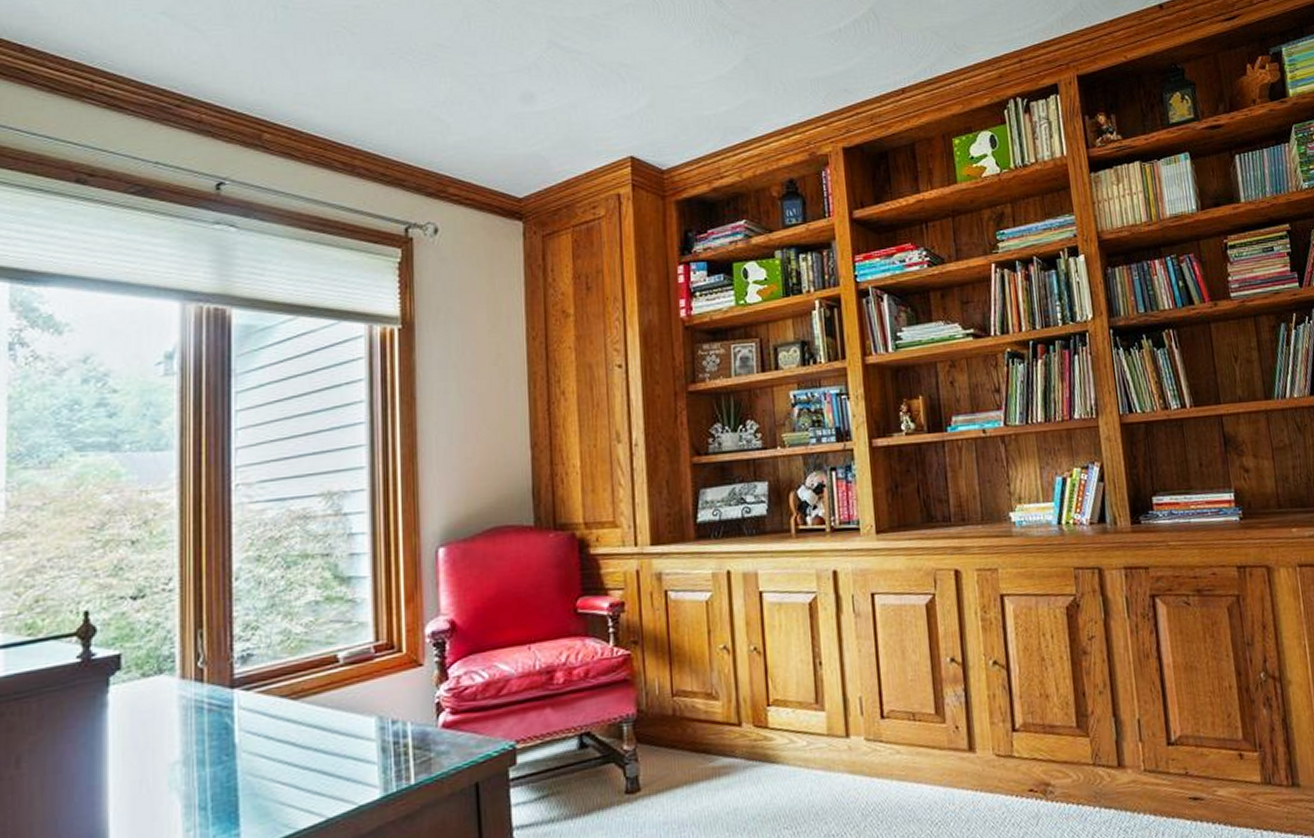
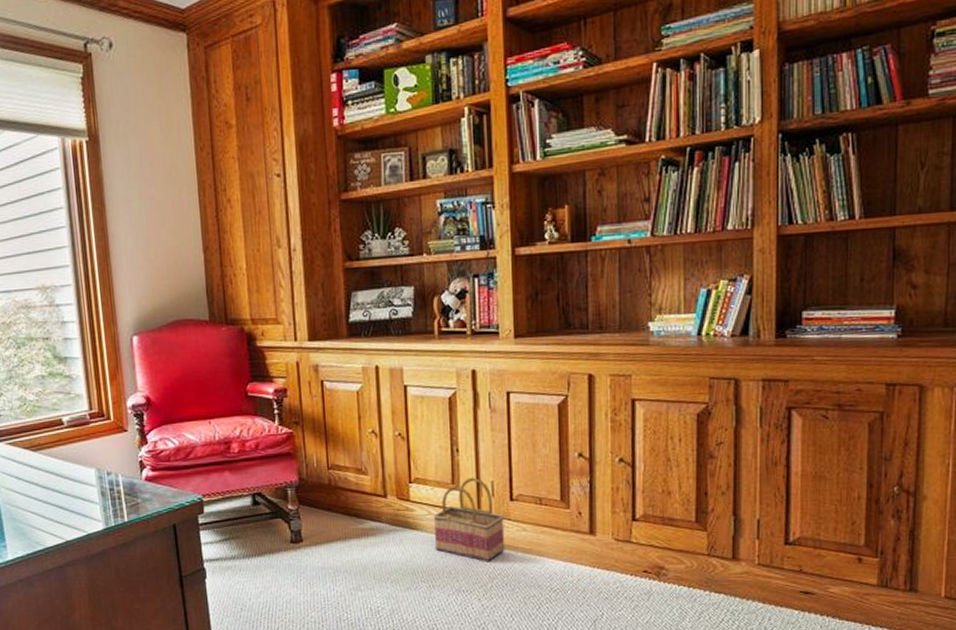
basket: none [795,693,878,797] -> present [433,477,505,562]

